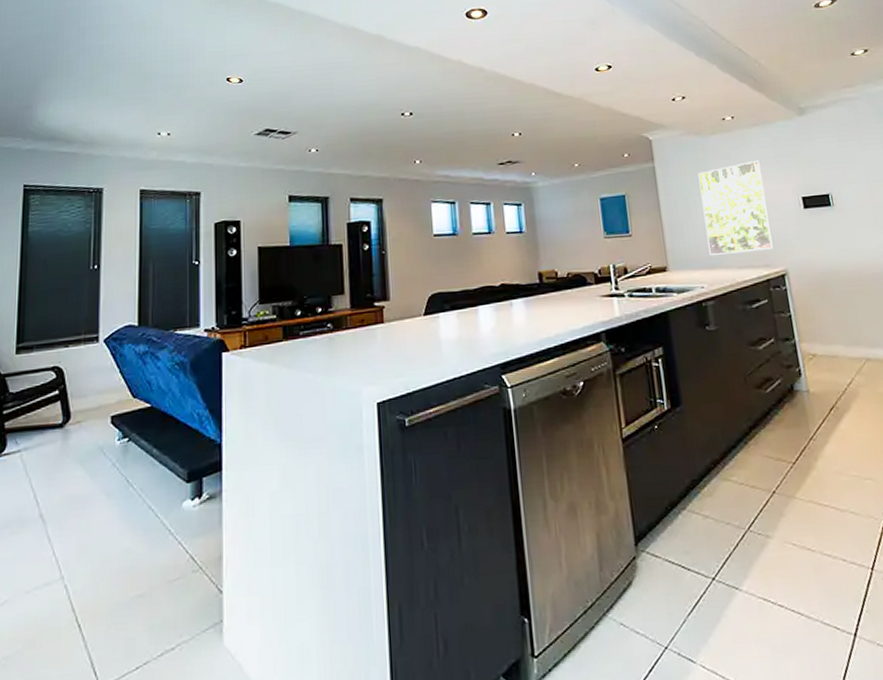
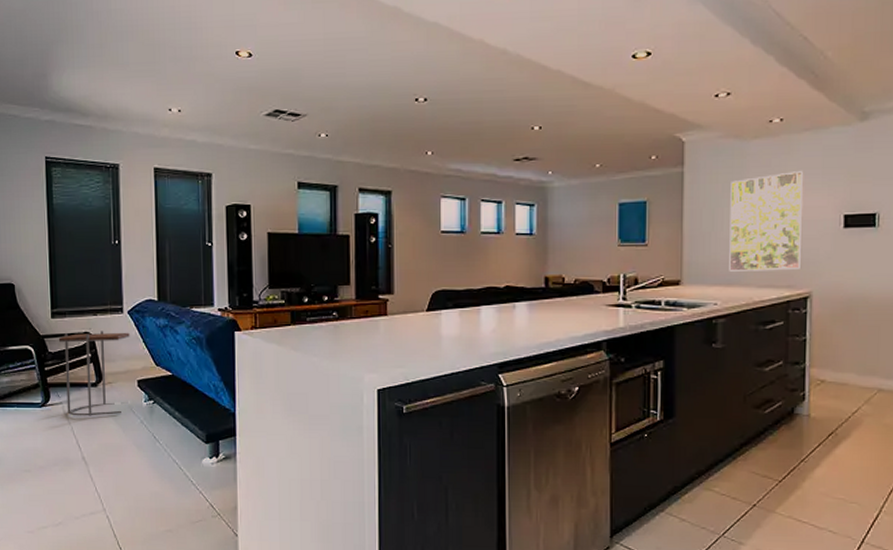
side table: none [22,362,105,465] -> present [58,331,130,416]

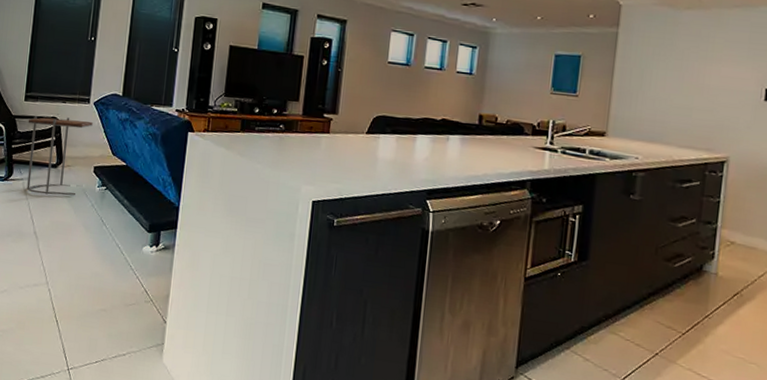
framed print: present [729,170,804,271] -> none [652,42,731,134]

